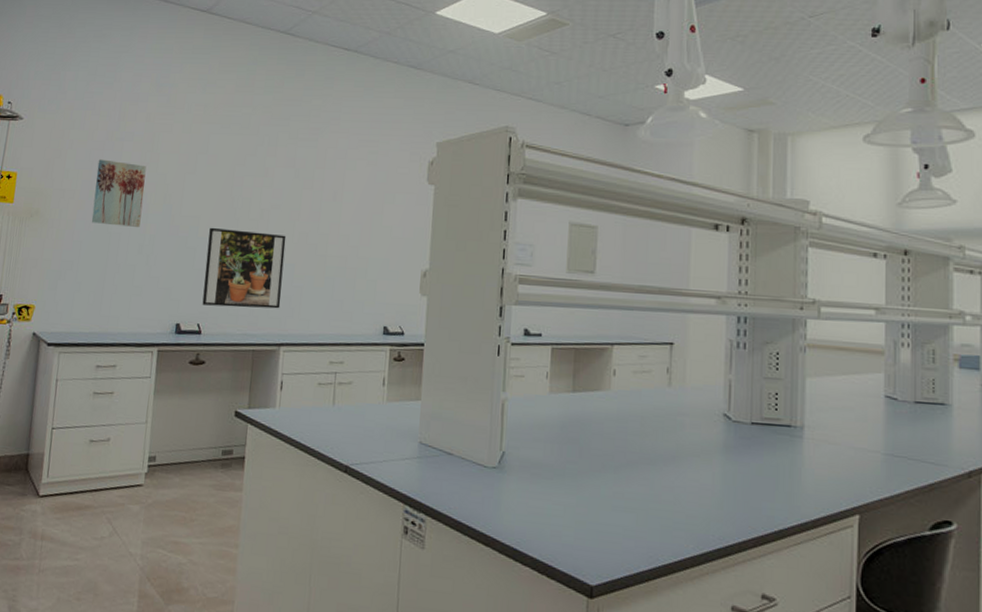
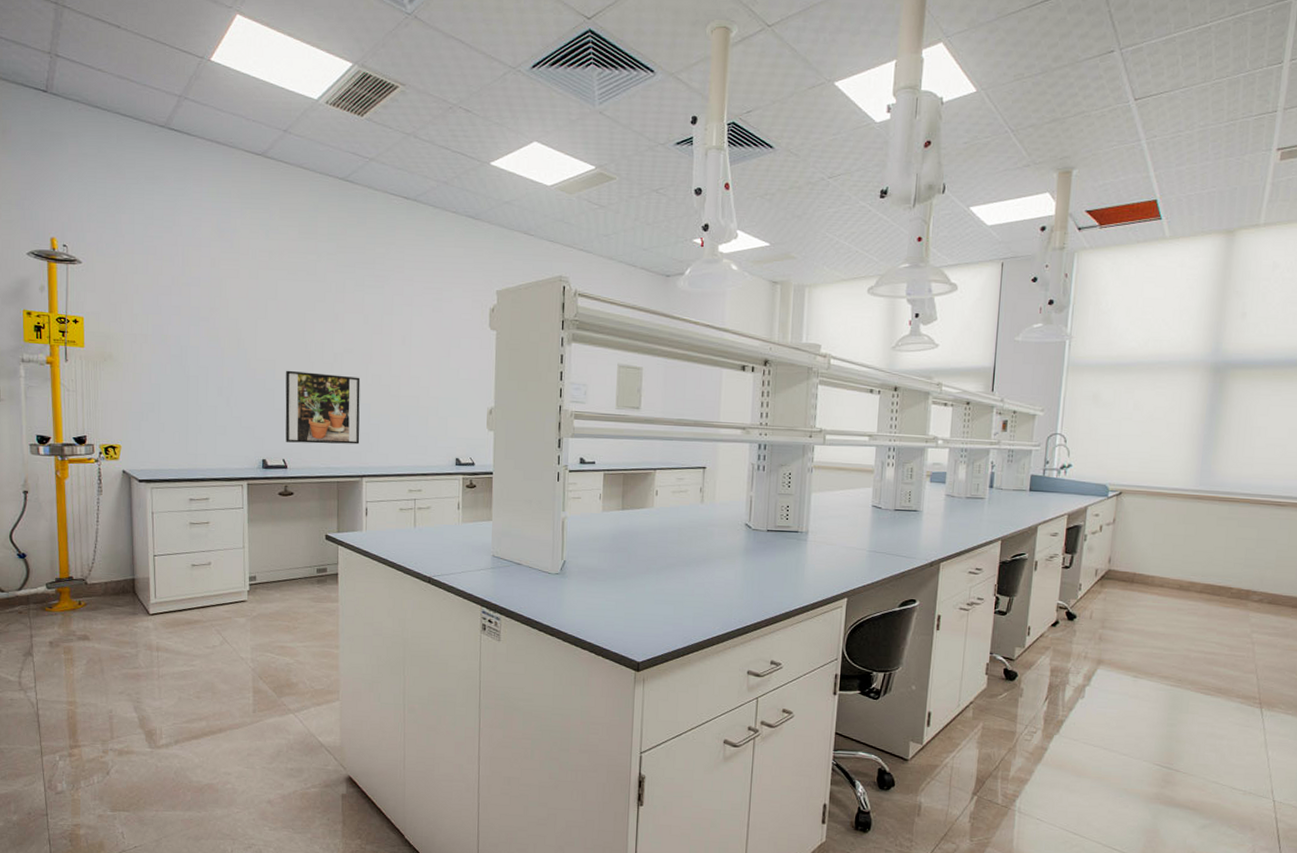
wall art: present [91,159,147,227] -> none [166,304,217,370]

